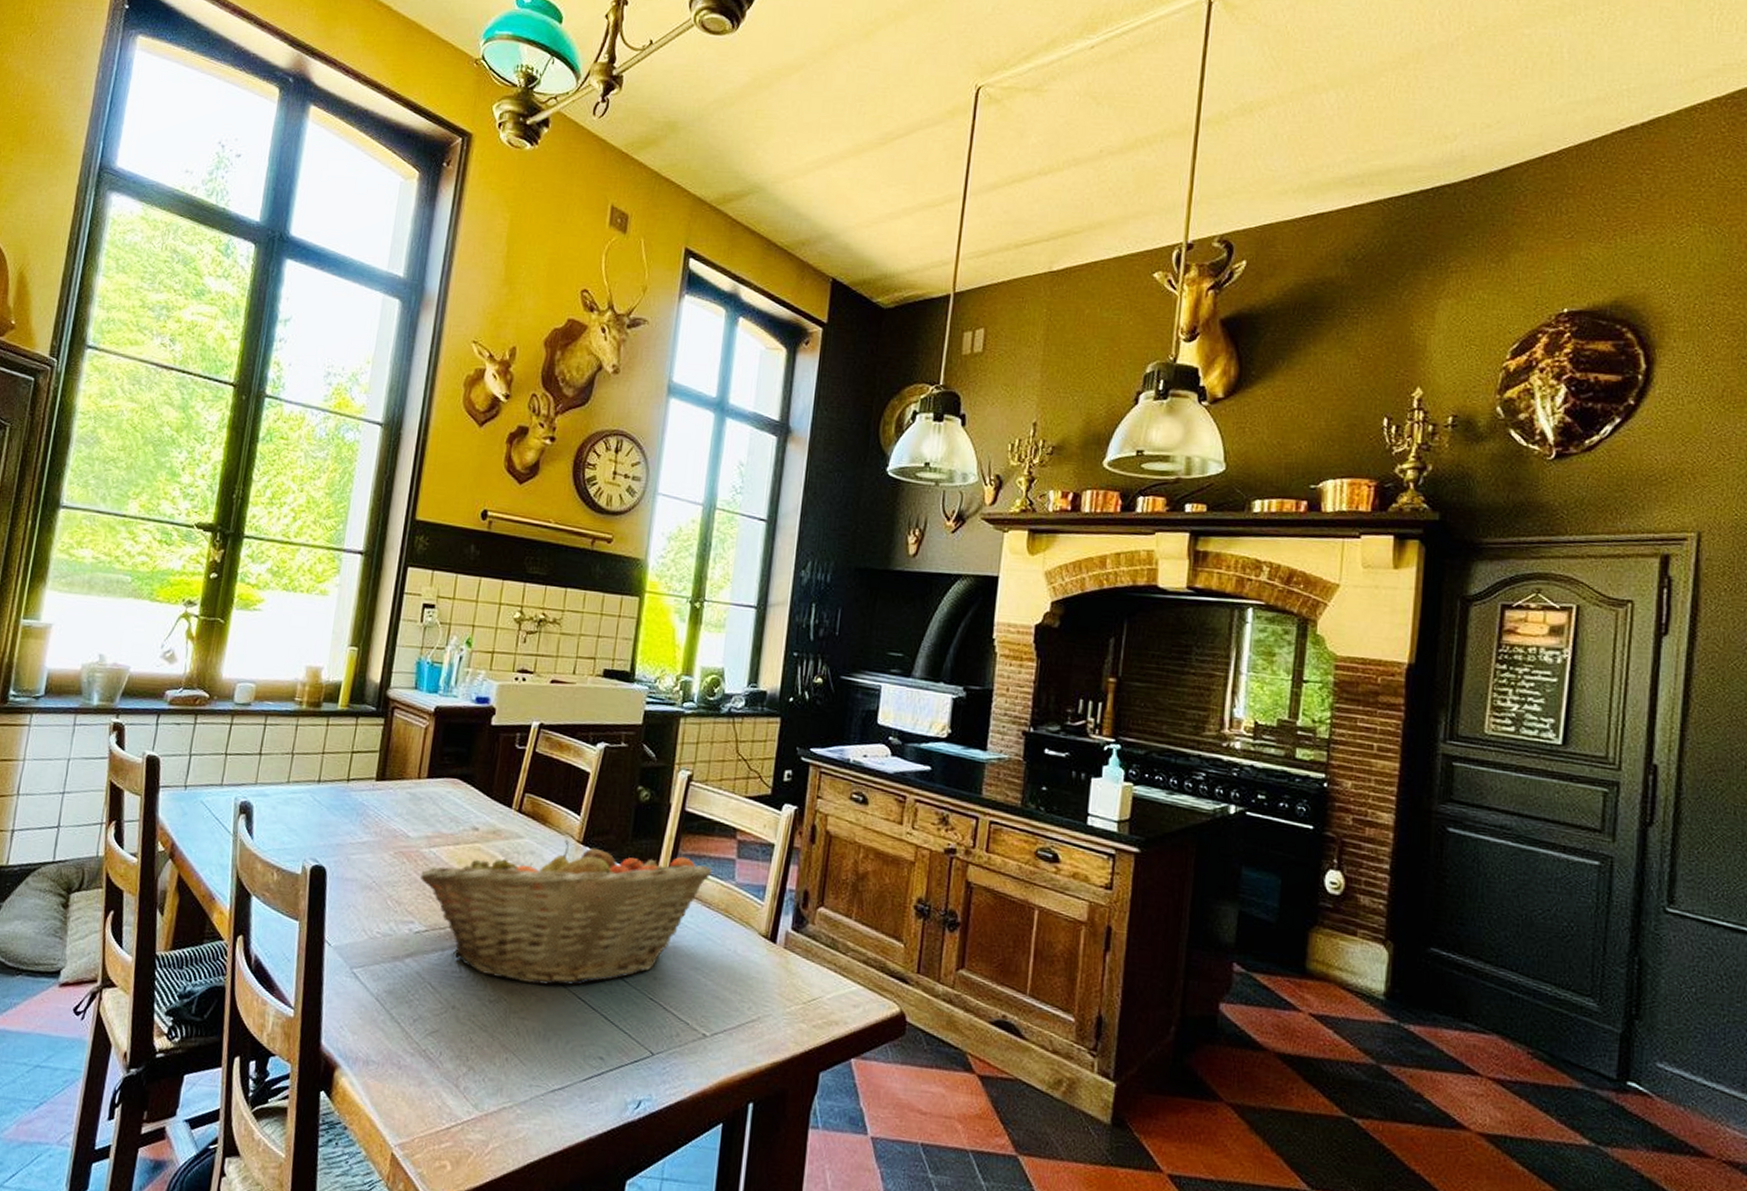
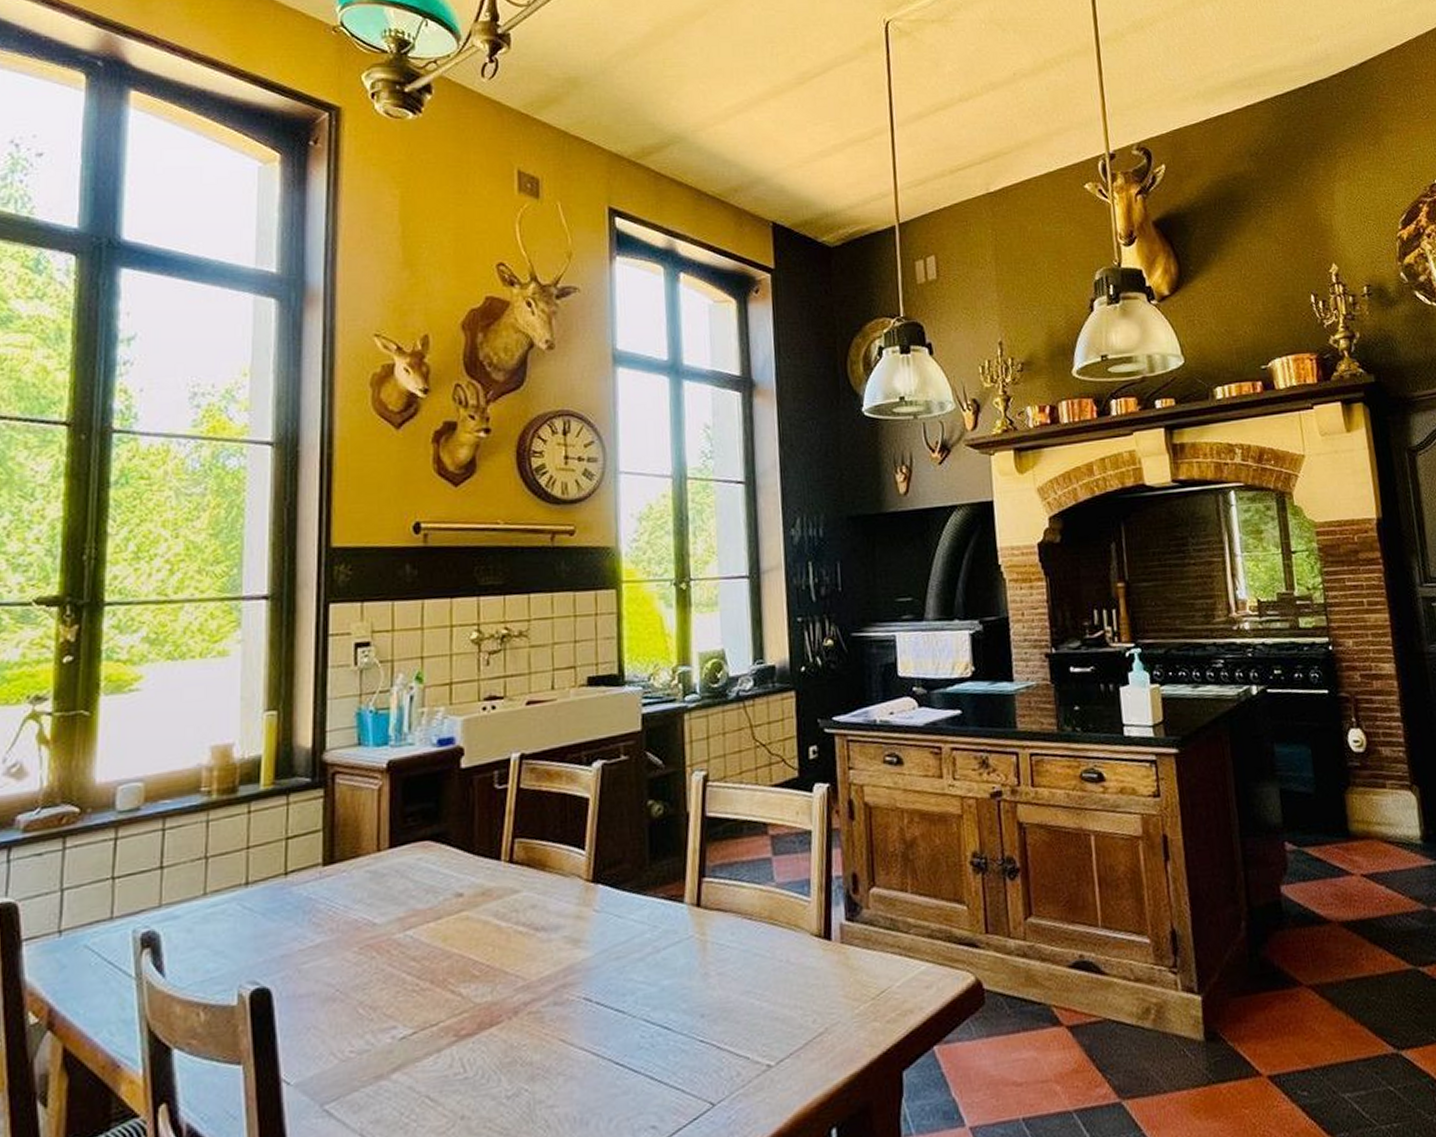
fruit basket: present [420,840,713,986] -> none [397,868,748,1067]

